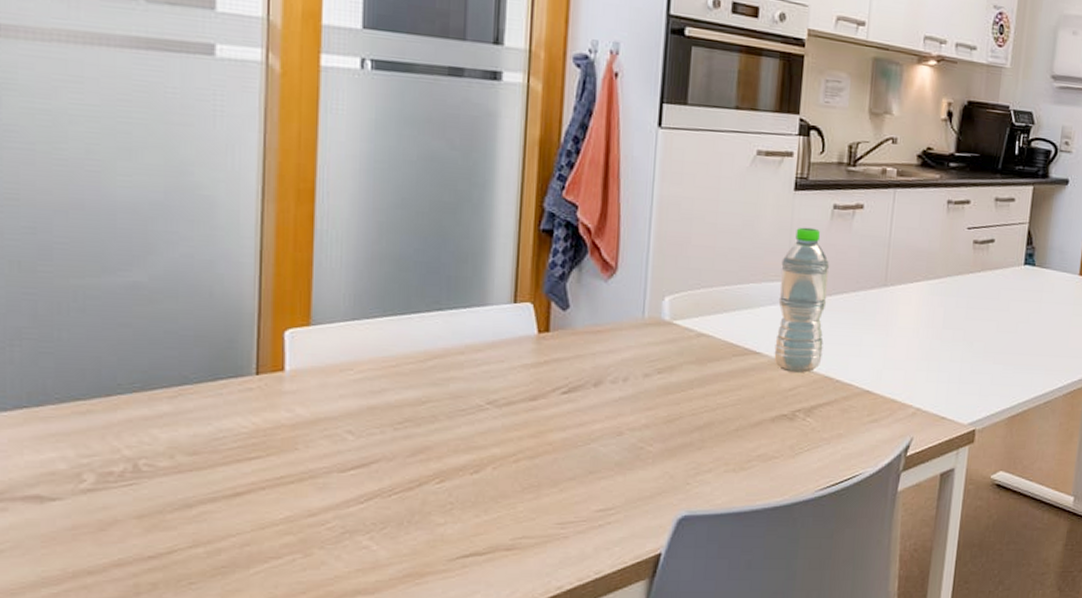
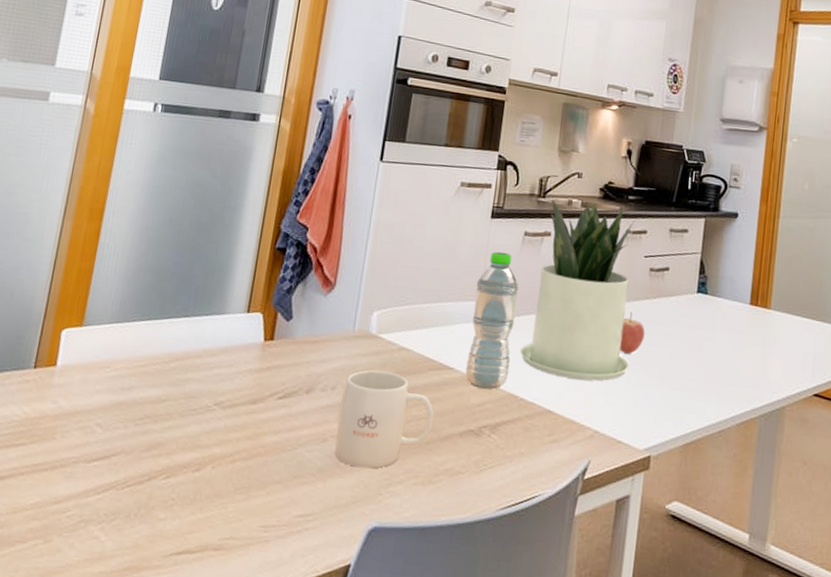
mug: none [633,359,742,459] -> present [334,370,434,469]
planter: none [833,169,957,359] -> present [519,200,635,381]
fruit: none [942,286,969,330] -> present [620,311,645,354]

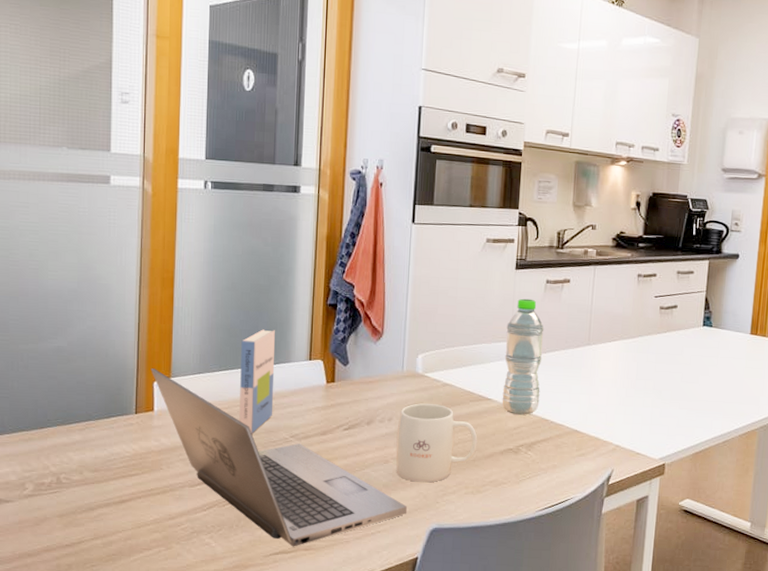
laptop: none [60,313,343,545] -> present [151,367,407,547]
book: none [156,273,212,398] -> present [239,329,275,433]
planter: present [519,200,635,381] -> none [548,250,646,405]
fruit: present [620,311,645,354] -> none [636,345,657,381]

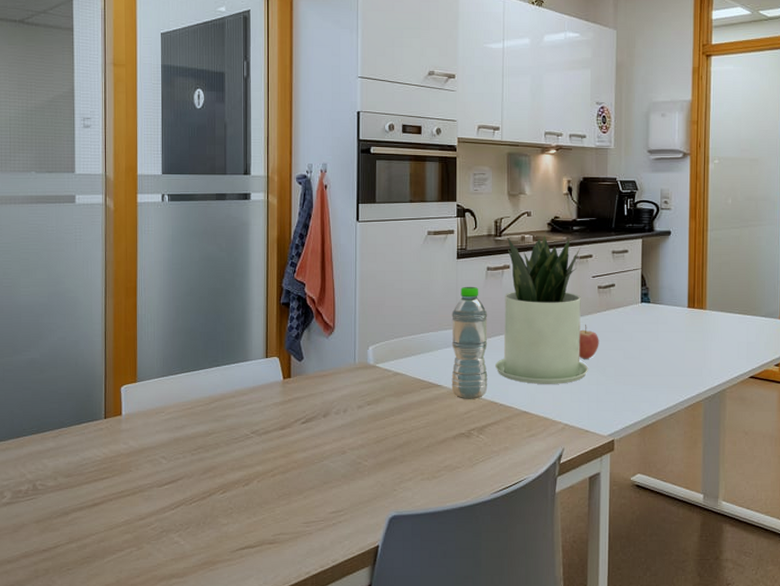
laptop: present [151,367,407,547] -> none [118,373,365,541]
book: present [239,329,275,433] -> none [201,331,234,431]
mug: present [396,403,478,483] -> none [352,394,430,471]
planter: none [548,250,646,405] -> present [494,236,589,384]
fruit: none [636,345,657,381] -> present [579,324,599,359]

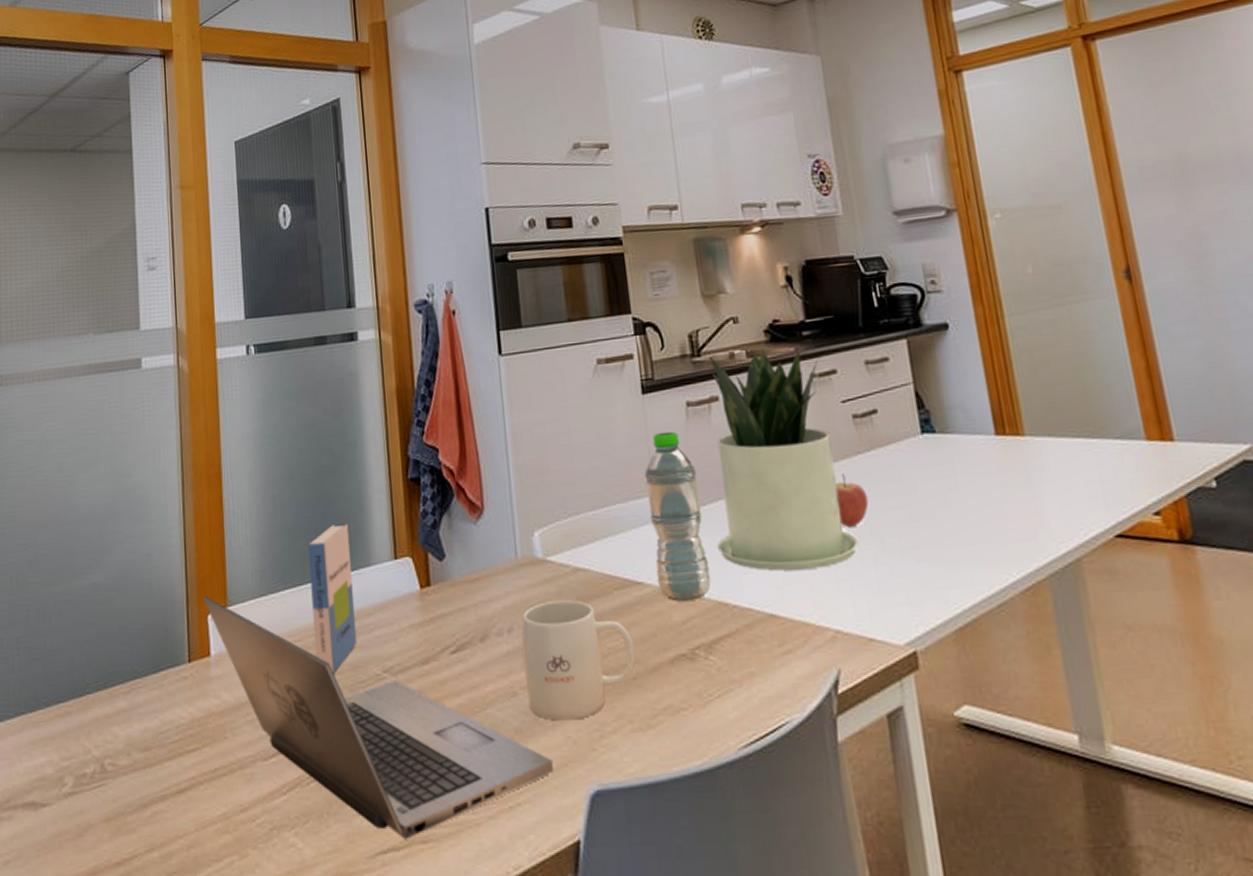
laptop: none [118,373,365,541] -> present [202,595,553,840]
book: none [201,331,234,431] -> present [308,524,358,673]
mug: none [352,394,430,471] -> present [521,600,636,721]

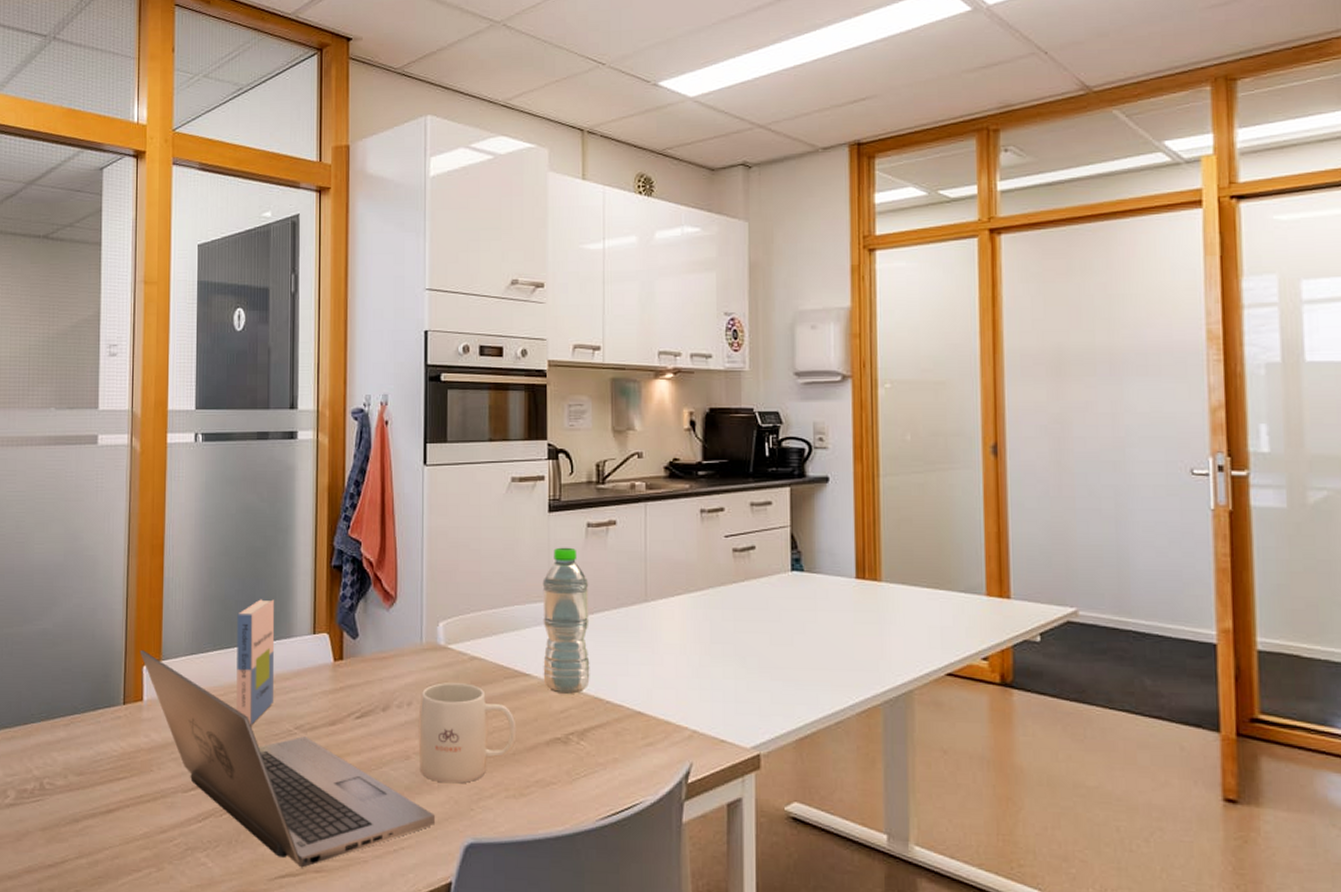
planter: present [709,348,859,571] -> none [598,483,724,677]
fruit: present [835,473,869,527] -> none [709,598,736,645]

